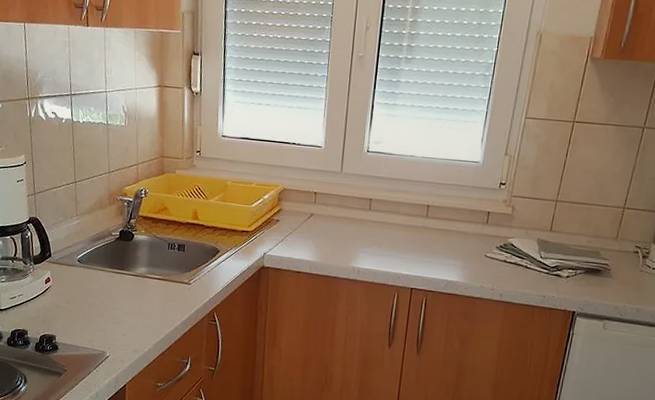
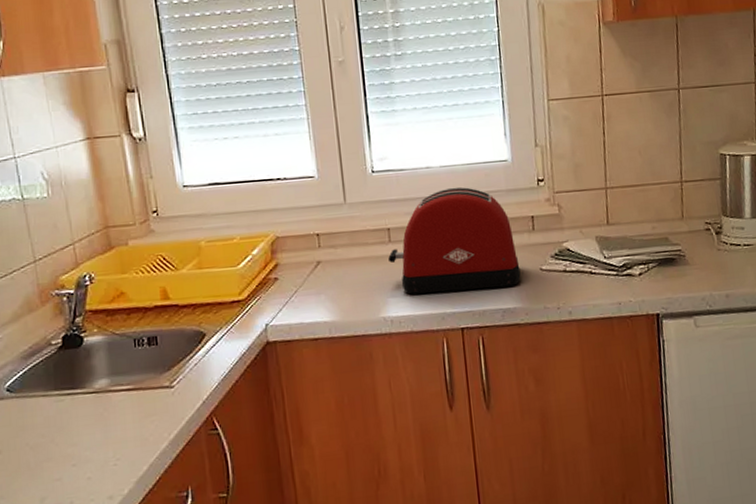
toaster: none [366,175,470,264] -> present [388,186,521,295]

